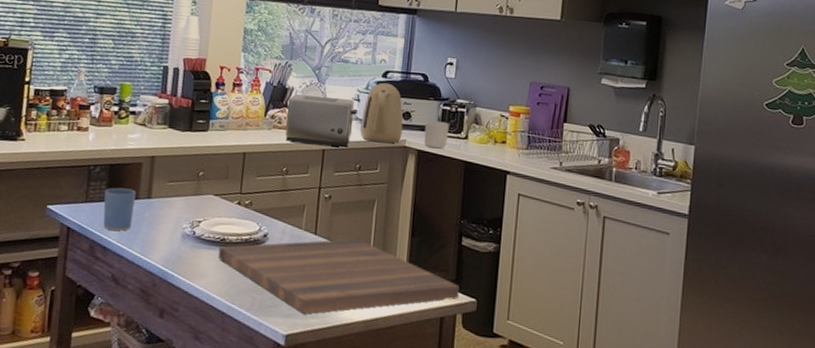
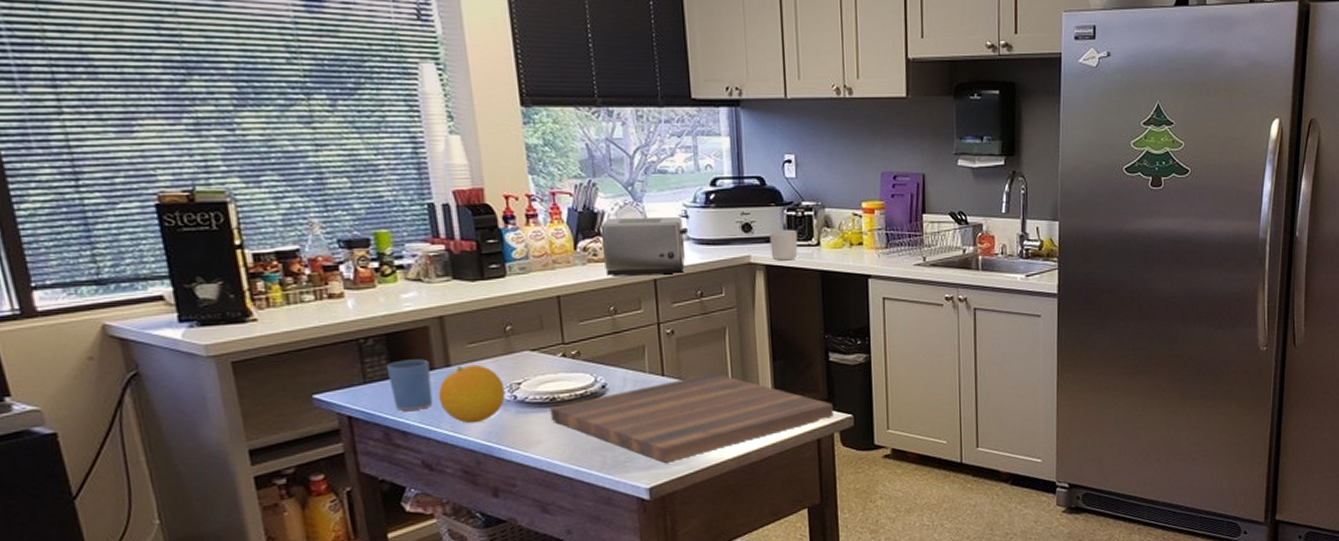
fruit: none [136,199,188,250] -> present [438,364,506,424]
kettle: present [360,82,403,144] -> none [694,192,745,263]

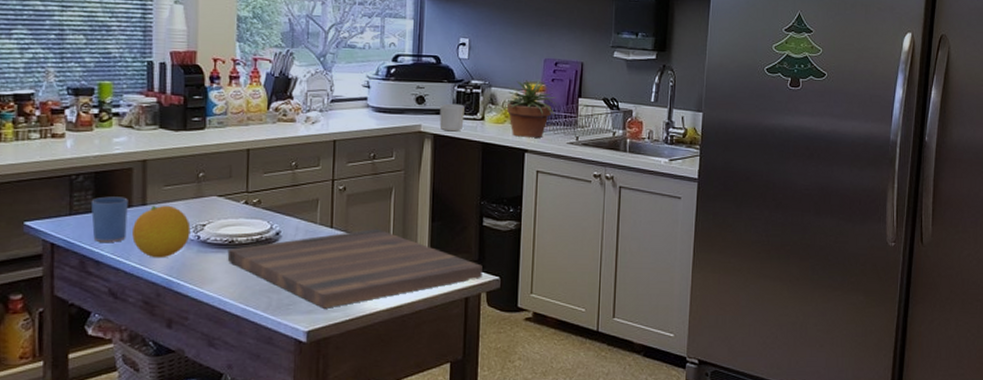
toaster: present [600,216,687,277] -> none [291,84,368,137]
potted plant: none [840,194,899,262] -> present [503,78,557,138]

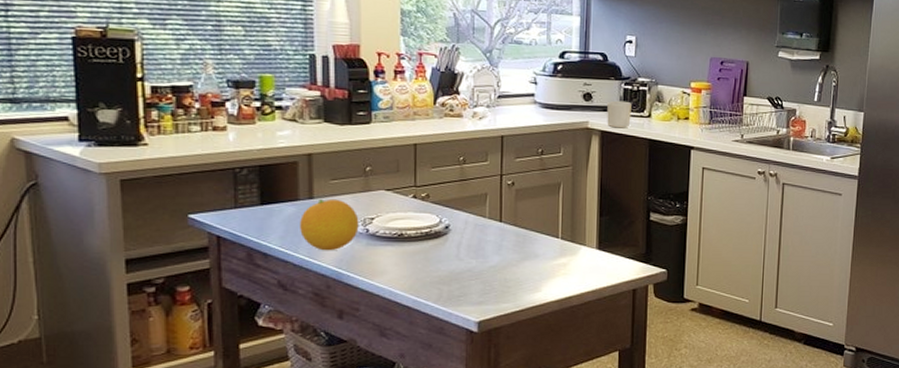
mug: present [90,196,128,242] -> none [256,190,295,235]
cutting board: present [227,228,482,309] -> none [397,222,650,300]
potted plant: present [503,78,557,138] -> none [670,76,722,135]

